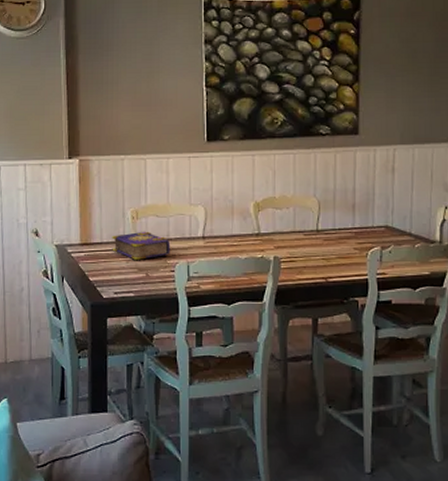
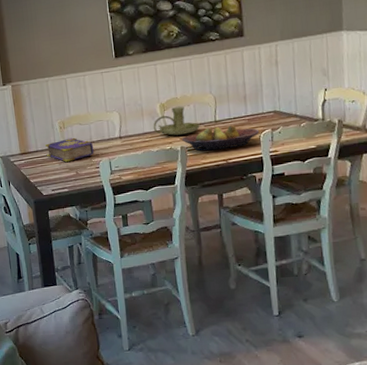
candle holder: none [243,209,299,242] -> present [153,106,200,136]
fruit bowl: none [276,237,367,265] -> present [181,125,260,152]

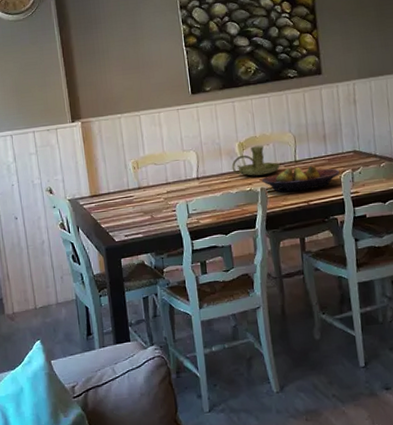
book: present [45,137,94,162] -> none [117,178,171,205]

